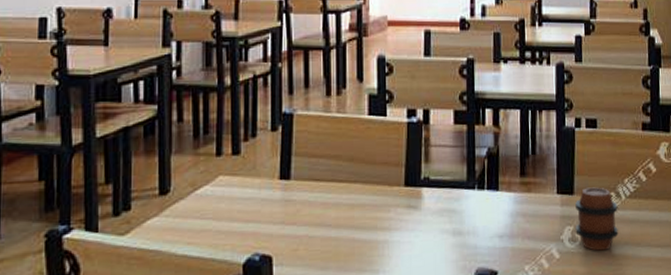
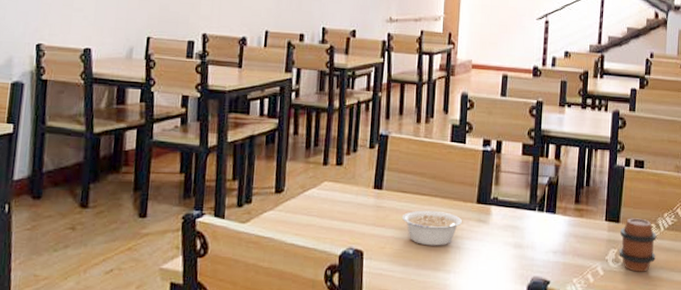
legume: none [316,199,388,243] -> present [401,210,462,246]

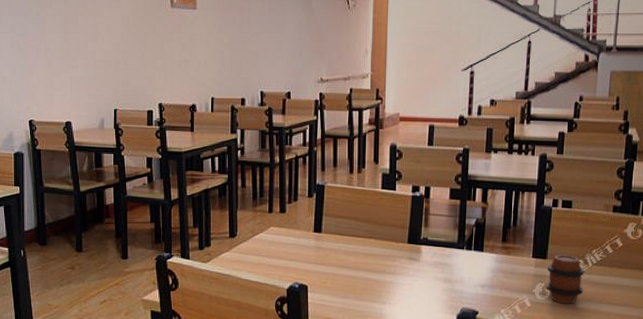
legume: present [401,210,462,246] -> none [340,250,394,281]

